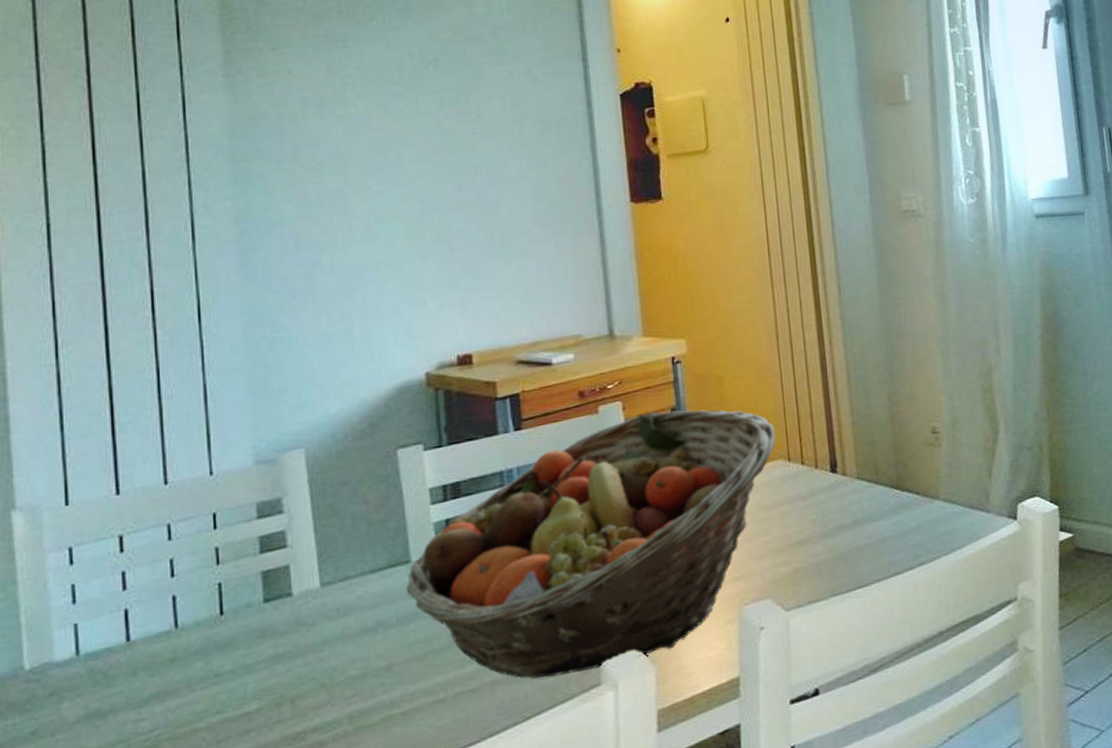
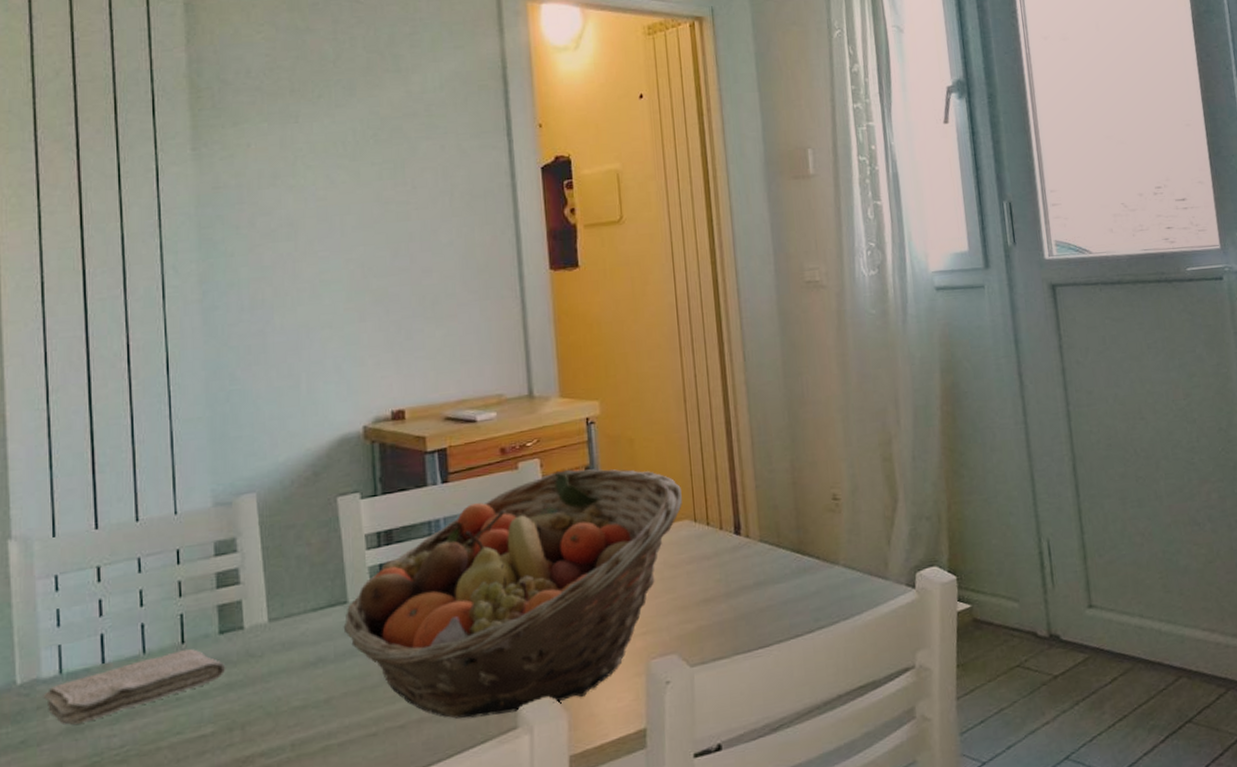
washcloth: none [56,620,273,711] -> present [43,649,226,725]

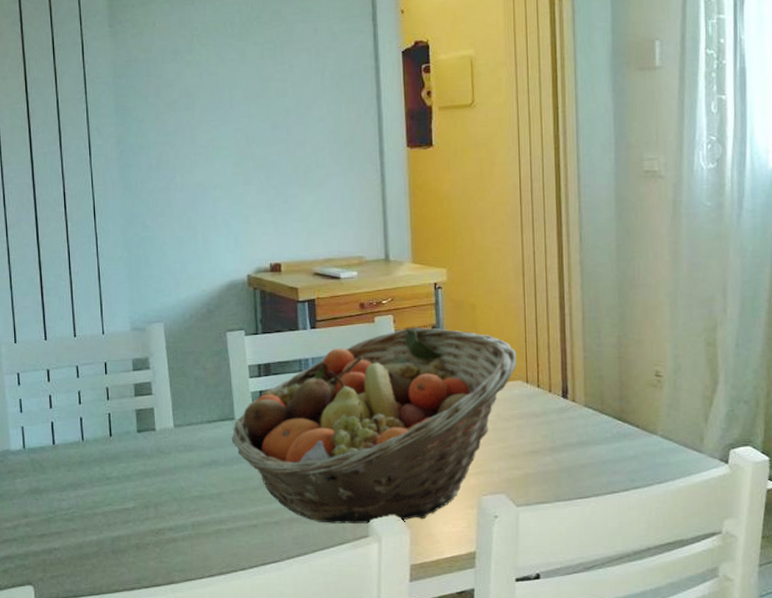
washcloth: present [43,649,226,725] -> none [12,442,143,489]

